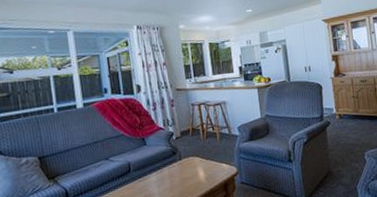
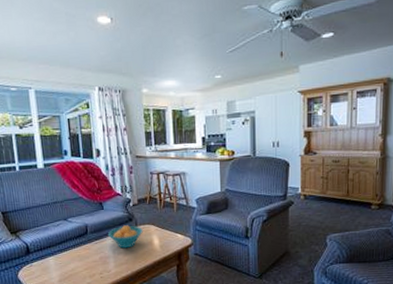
fruit bowl: none [151,159,188,184] -> present [107,225,143,249]

